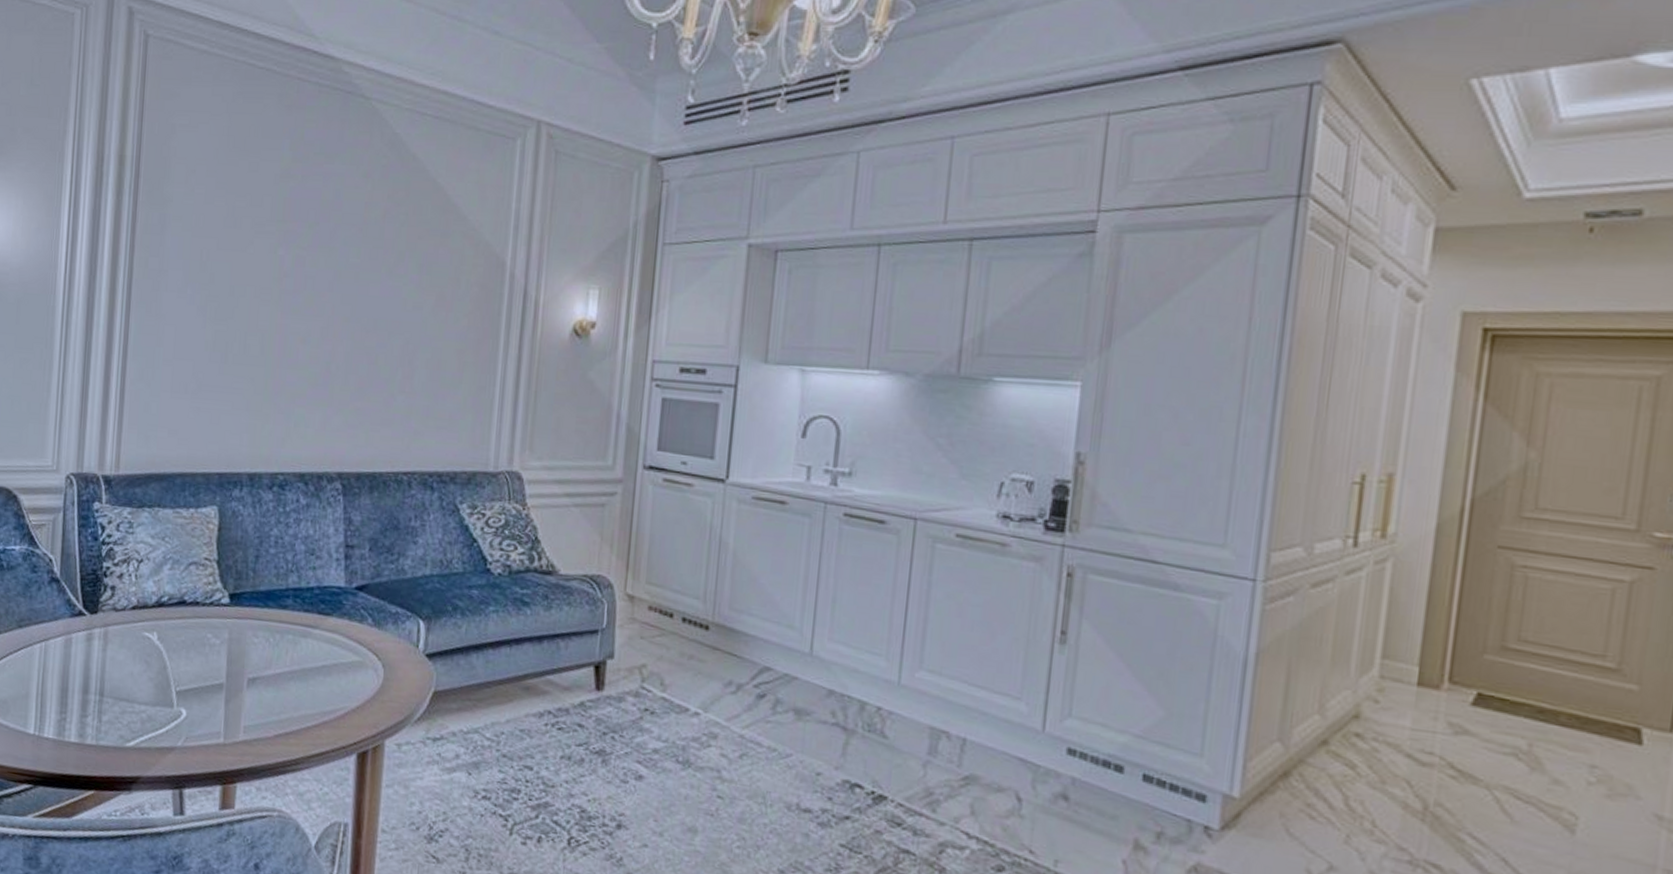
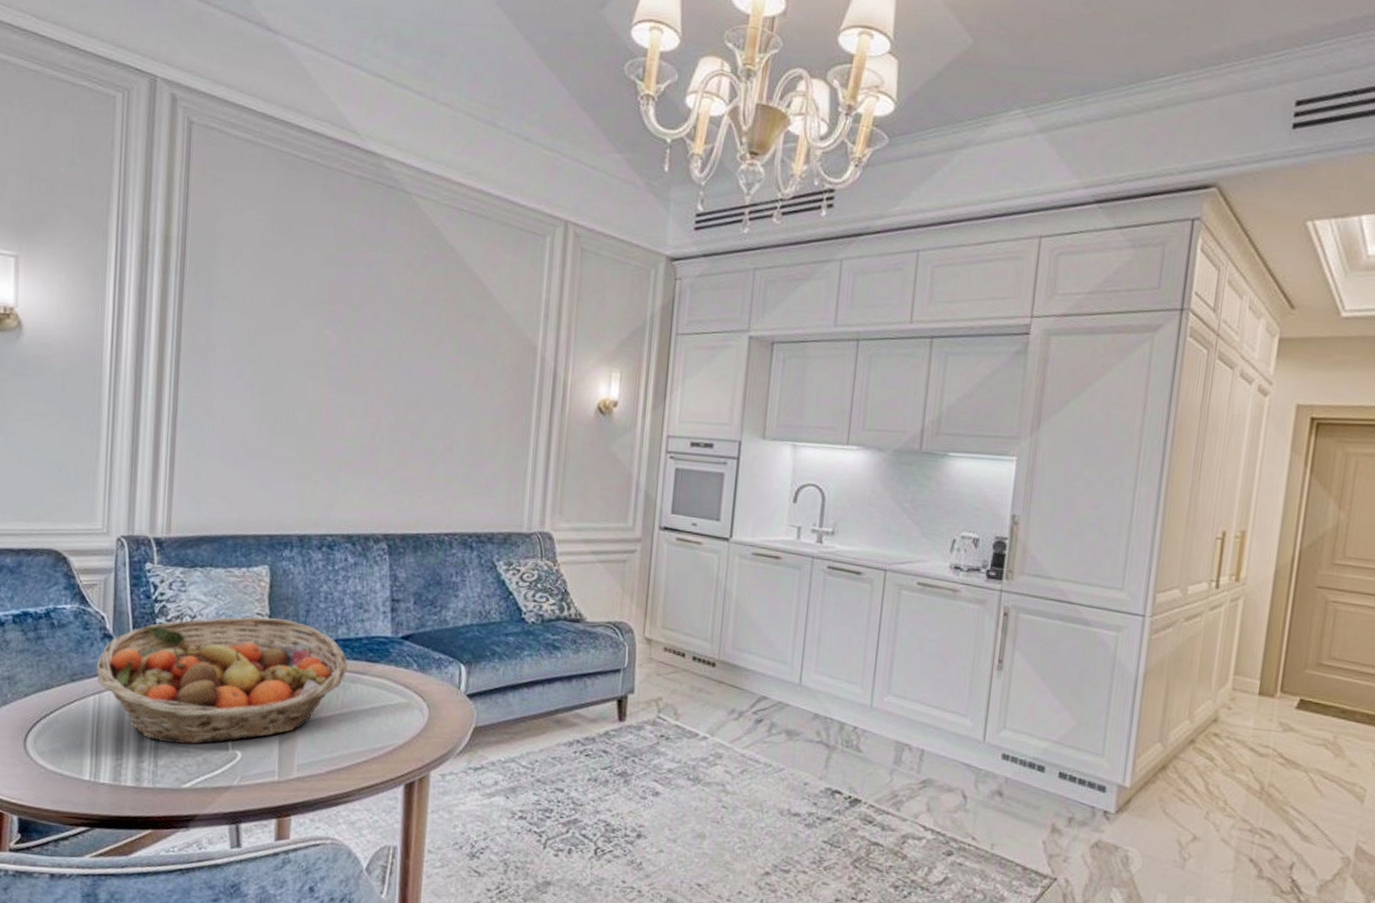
fruit basket: none [42,561,298,700] -> present [96,616,348,744]

